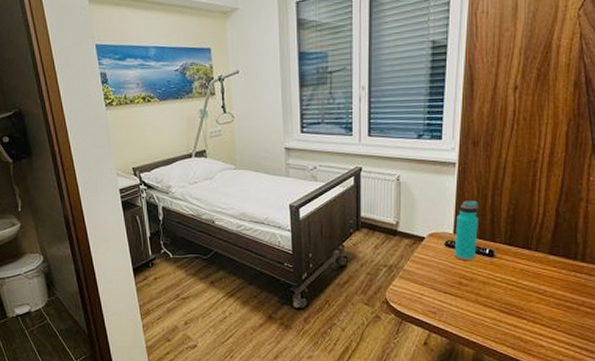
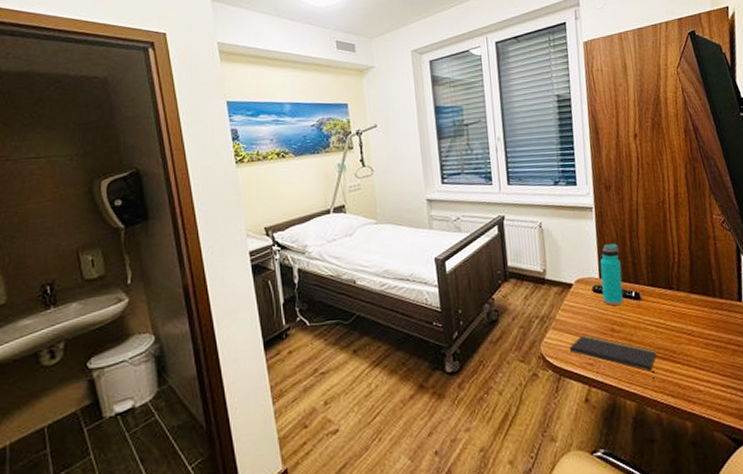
notepad: none [414,284,504,334] -> present [569,334,658,382]

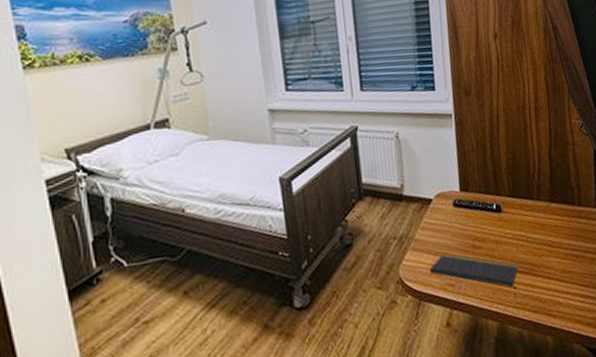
water bottle: present [600,243,624,305] -> none [460,153,485,220]

